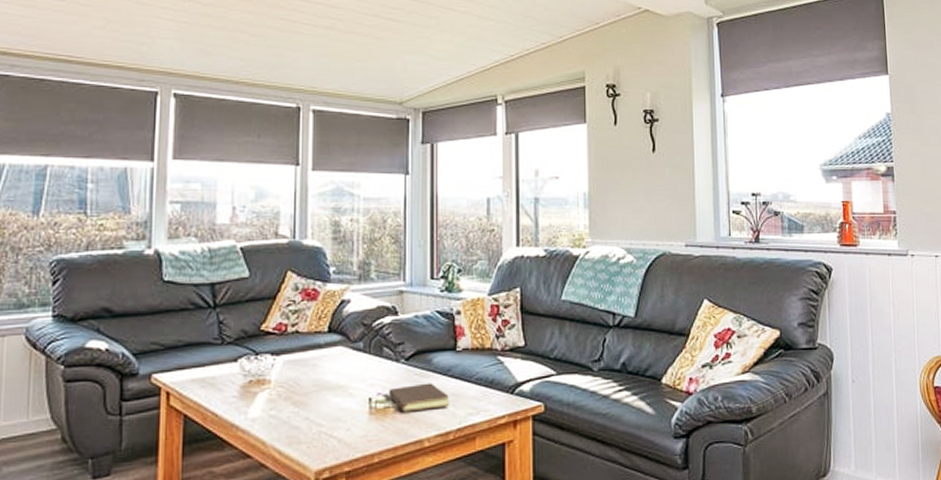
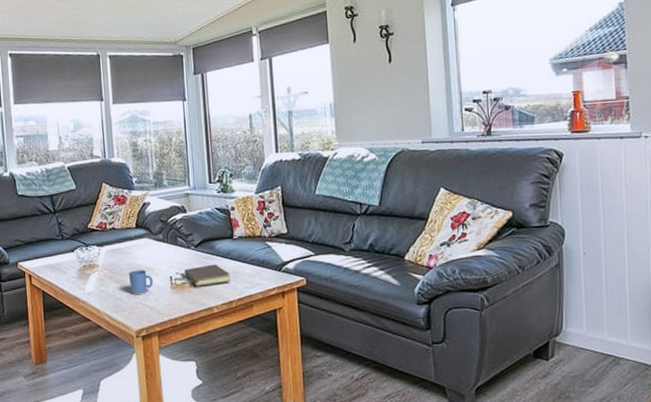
mug: none [311,388,346,423] -> present [128,270,154,295]

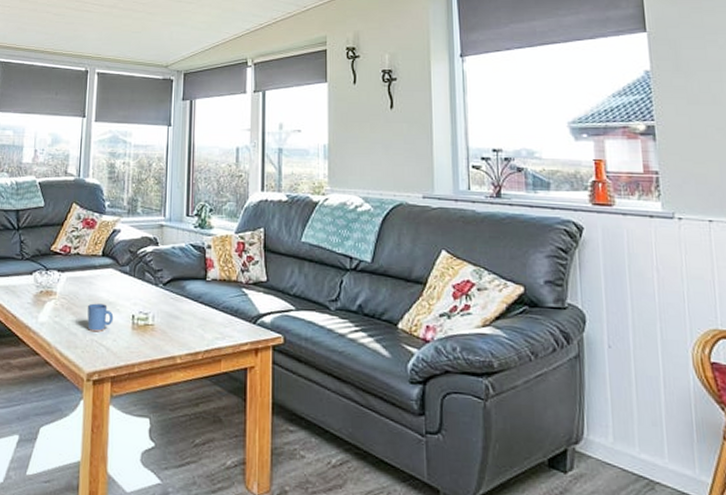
book: present [184,264,231,287] -> none [148,306,199,331]

